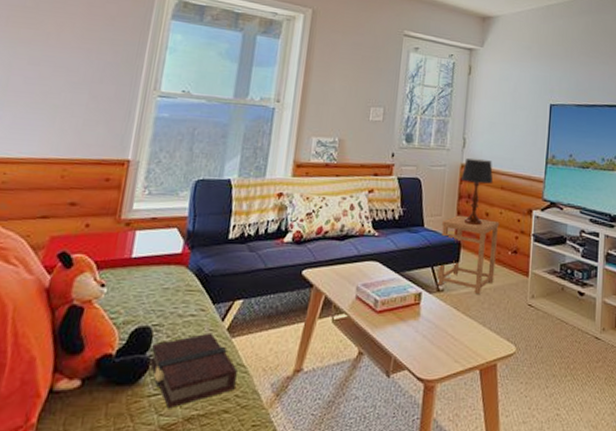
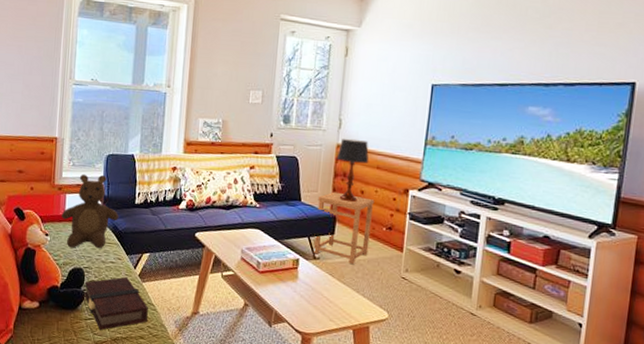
teddy bear: none [126,204,206,301] -> present [61,174,119,248]

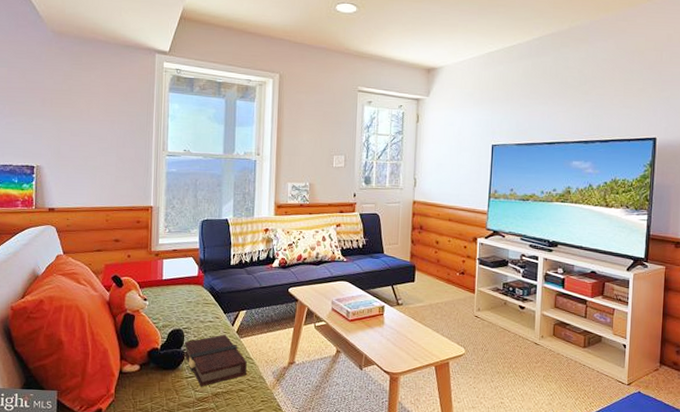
teddy bear: present [61,174,119,248] -> none [159,239,216,311]
side table: present [314,192,375,265] -> none [397,243,448,308]
table lamp: present [336,138,369,203] -> none [413,195,442,252]

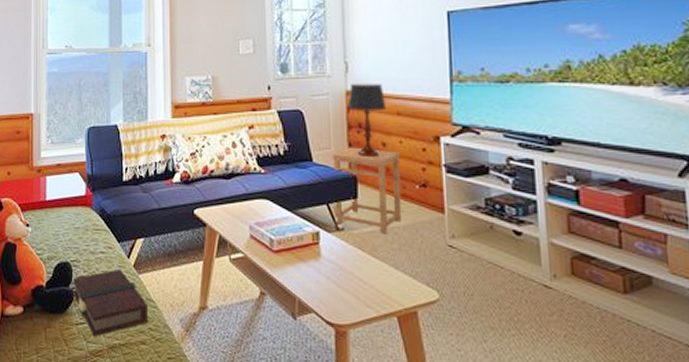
side table: none [397,243,448,308] -> present [332,147,402,234]
table lamp: none [413,195,442,252] -> present [347,83,387,158]

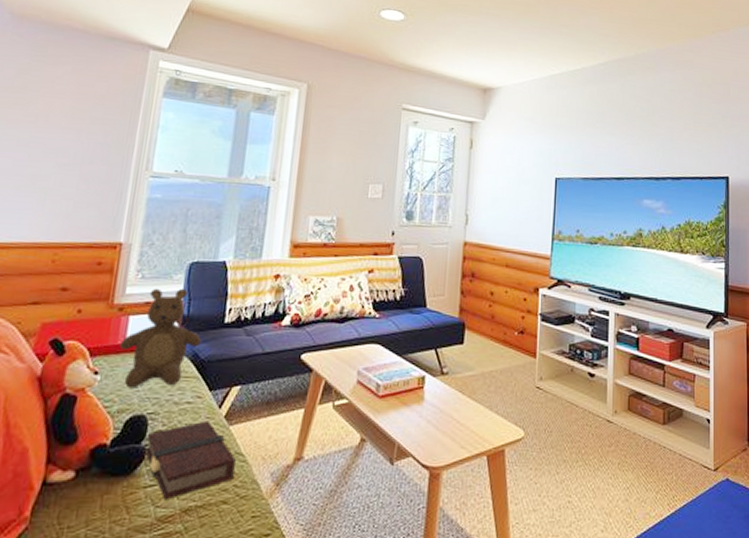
teddy bear: none [42,151,106,239] -> present [119,288,202,388]
side table: present [332,147,402,234] -> none [441,295,505,378]
table lamp: present [347,83,387,158] -> none [463,235,498,306]

